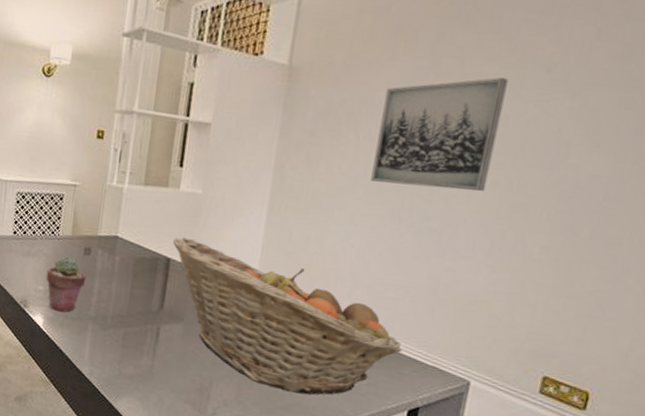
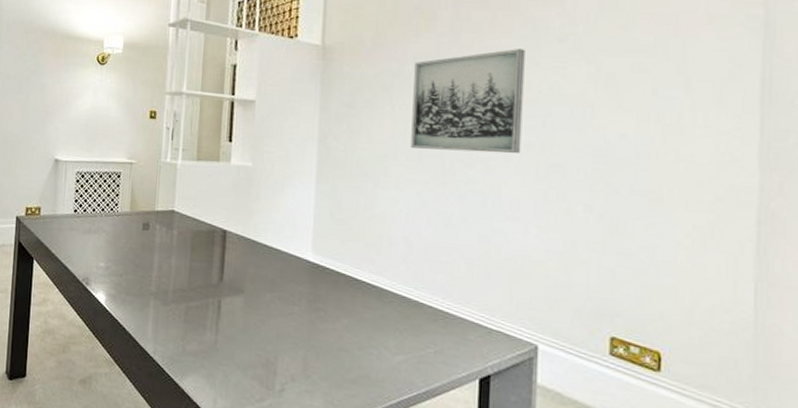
potted succulent: present [46,256,87,312] -> none [106,232,146,289]
fruit basket: present [173,237,403,395] -> none [228,209,465,366]

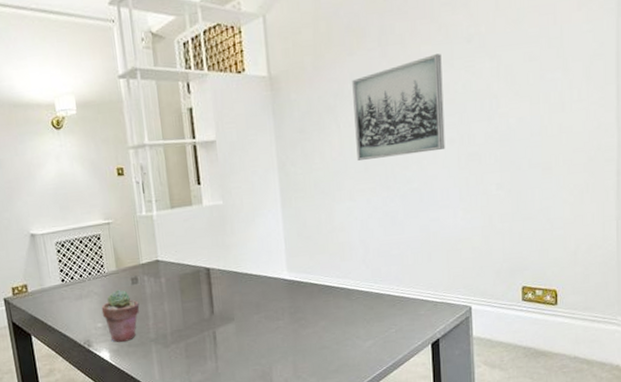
potted succulent: none [106,232,146,289] -> present [101,290,140,342]

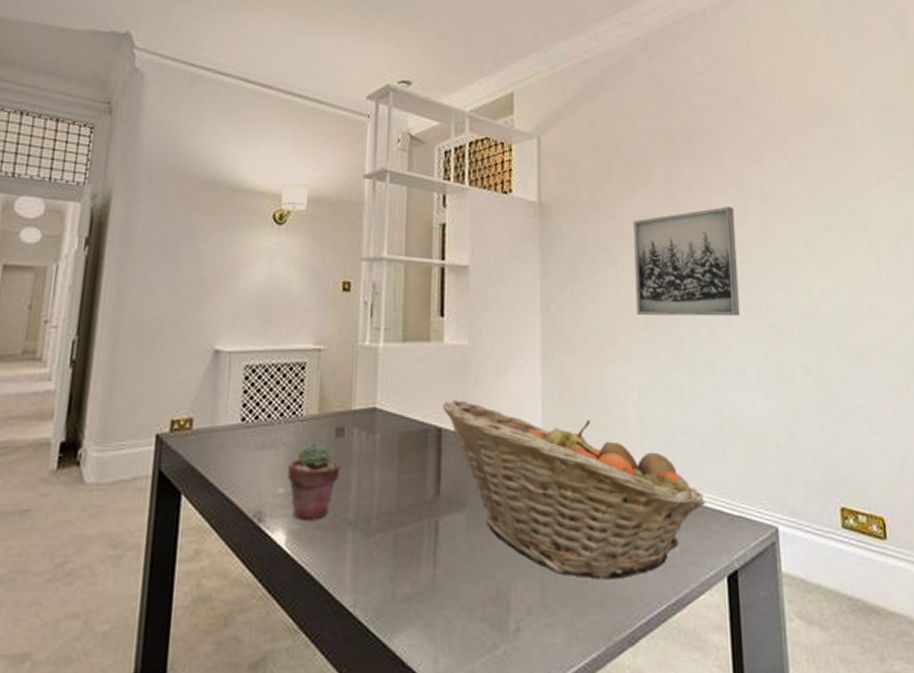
fruit basket: none [208,246,416,357] -> present [443,400,706,579]

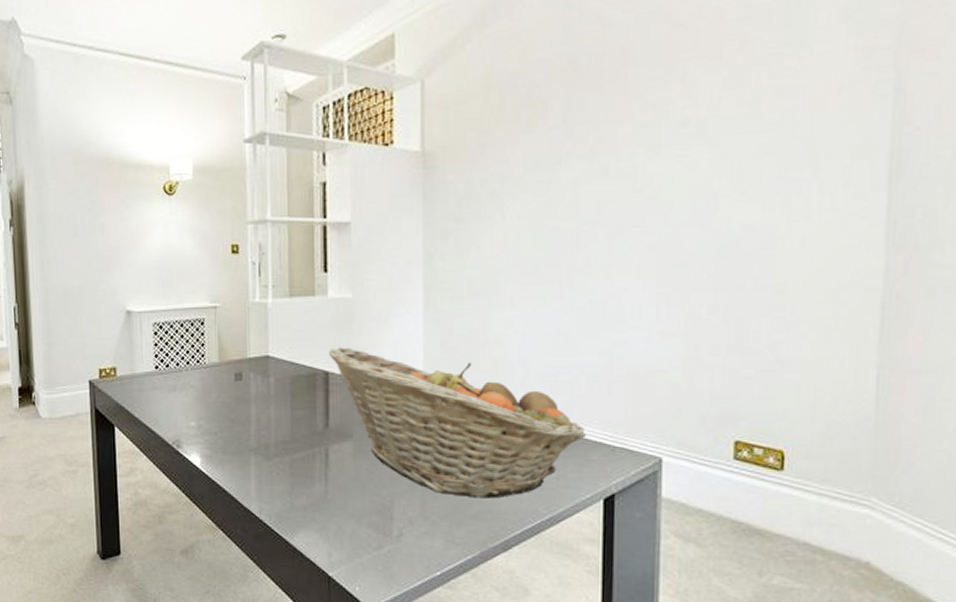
potted succulent: present [287,443,341,520] -> none [197,385,241,447]
wall art: present [633,207,740,317] -> none [524,138,645,260]

